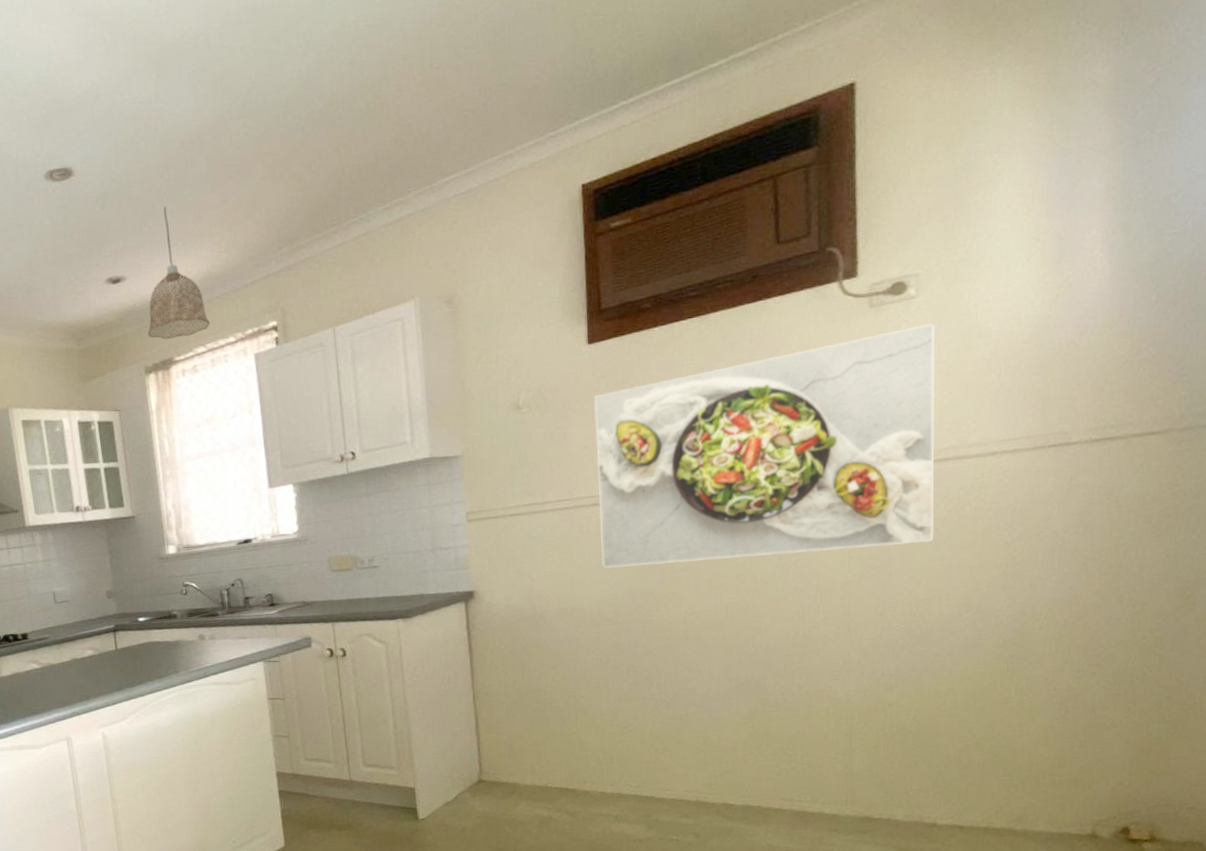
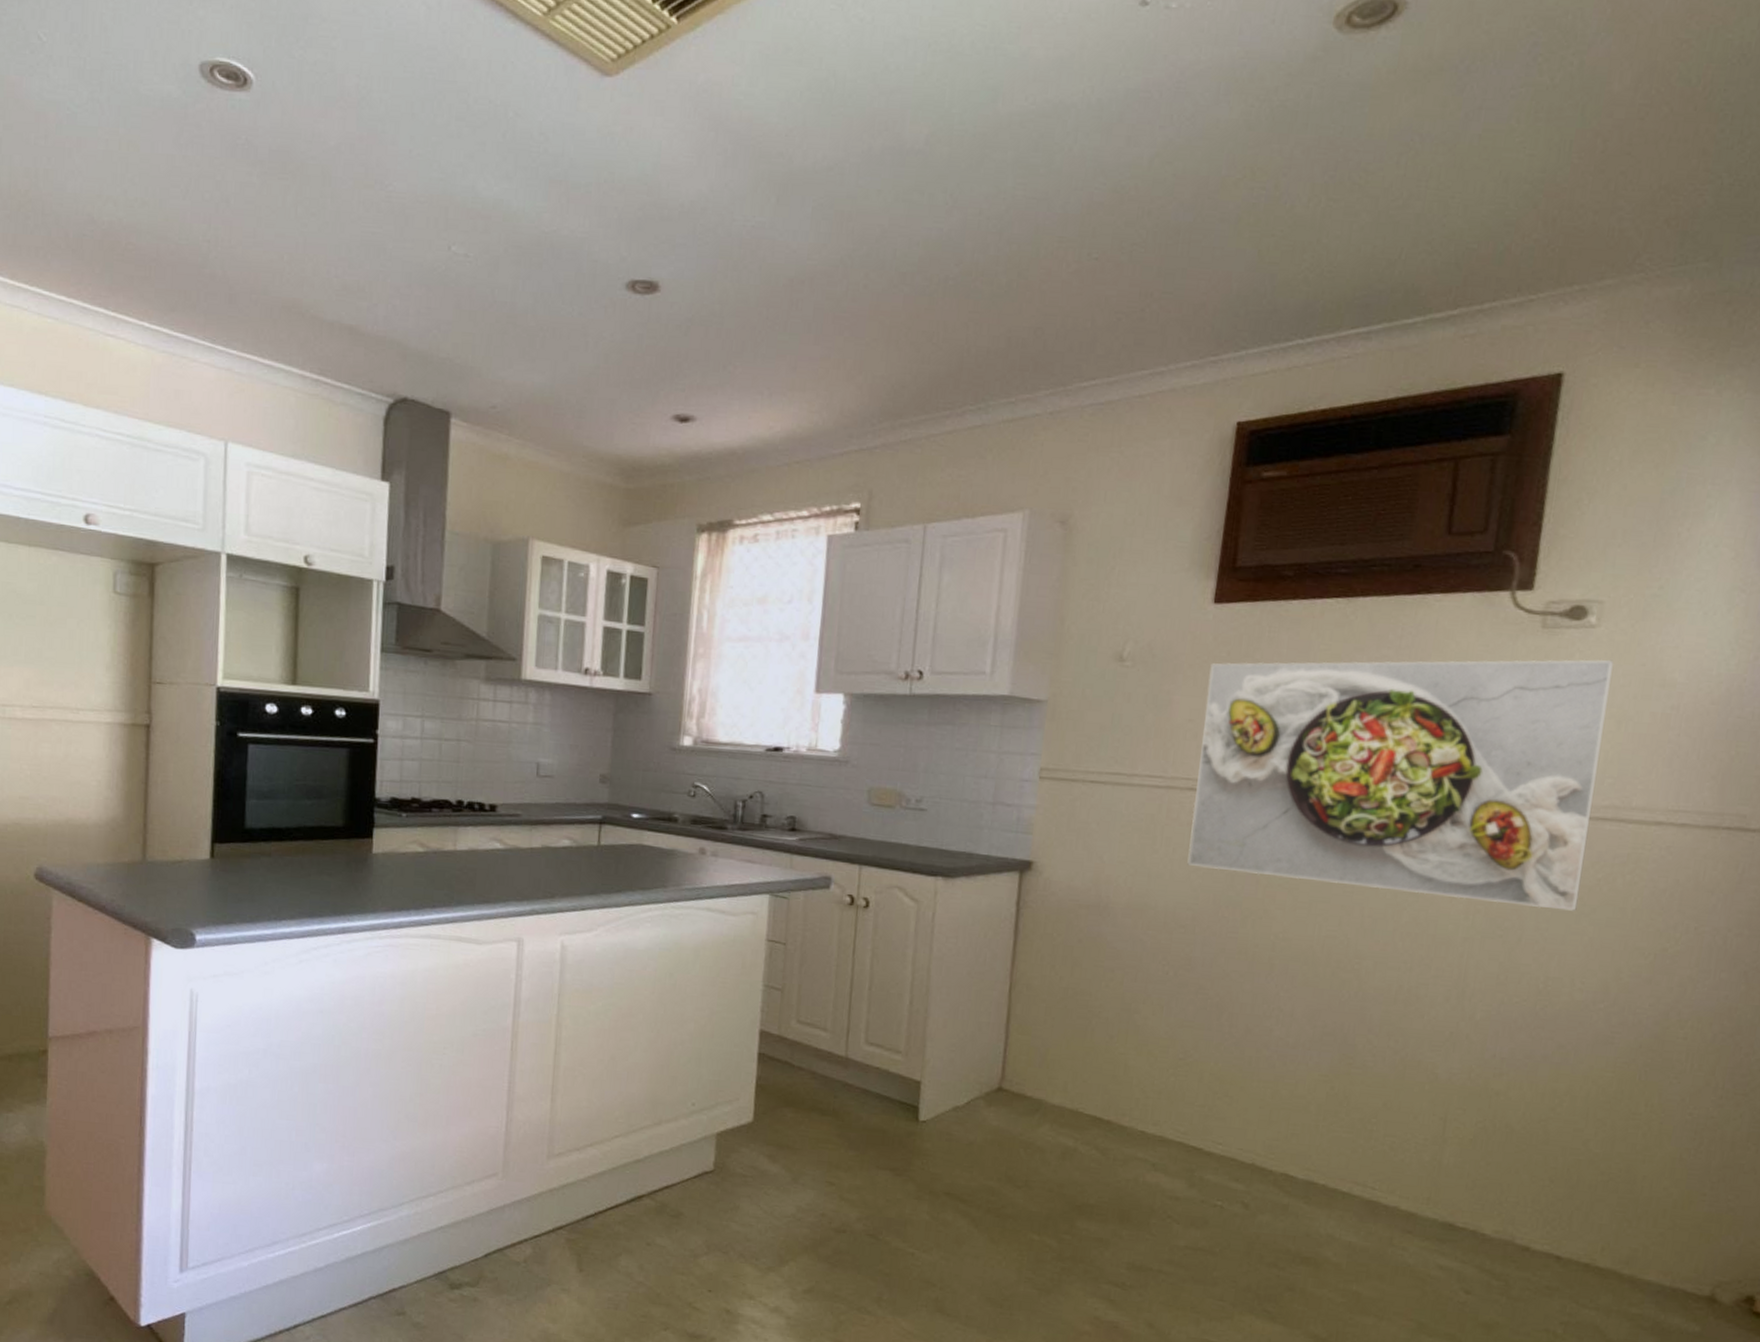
pendant lamp: present [147,206,211,340] -> none [708,347,784,500]

